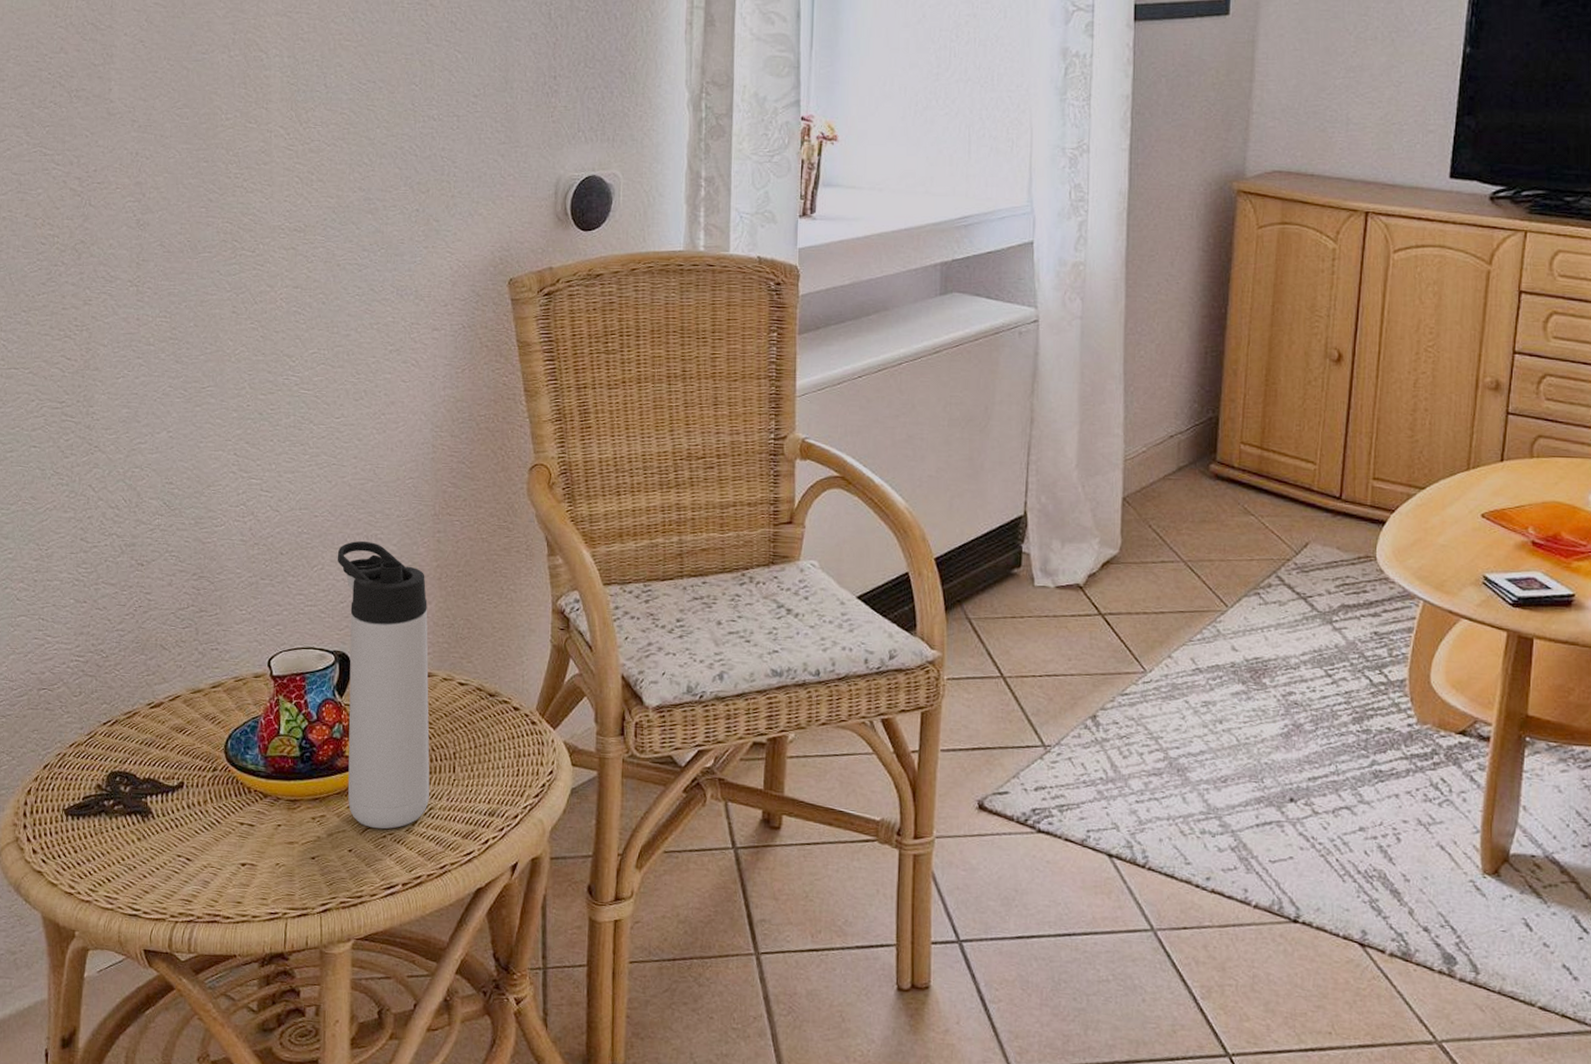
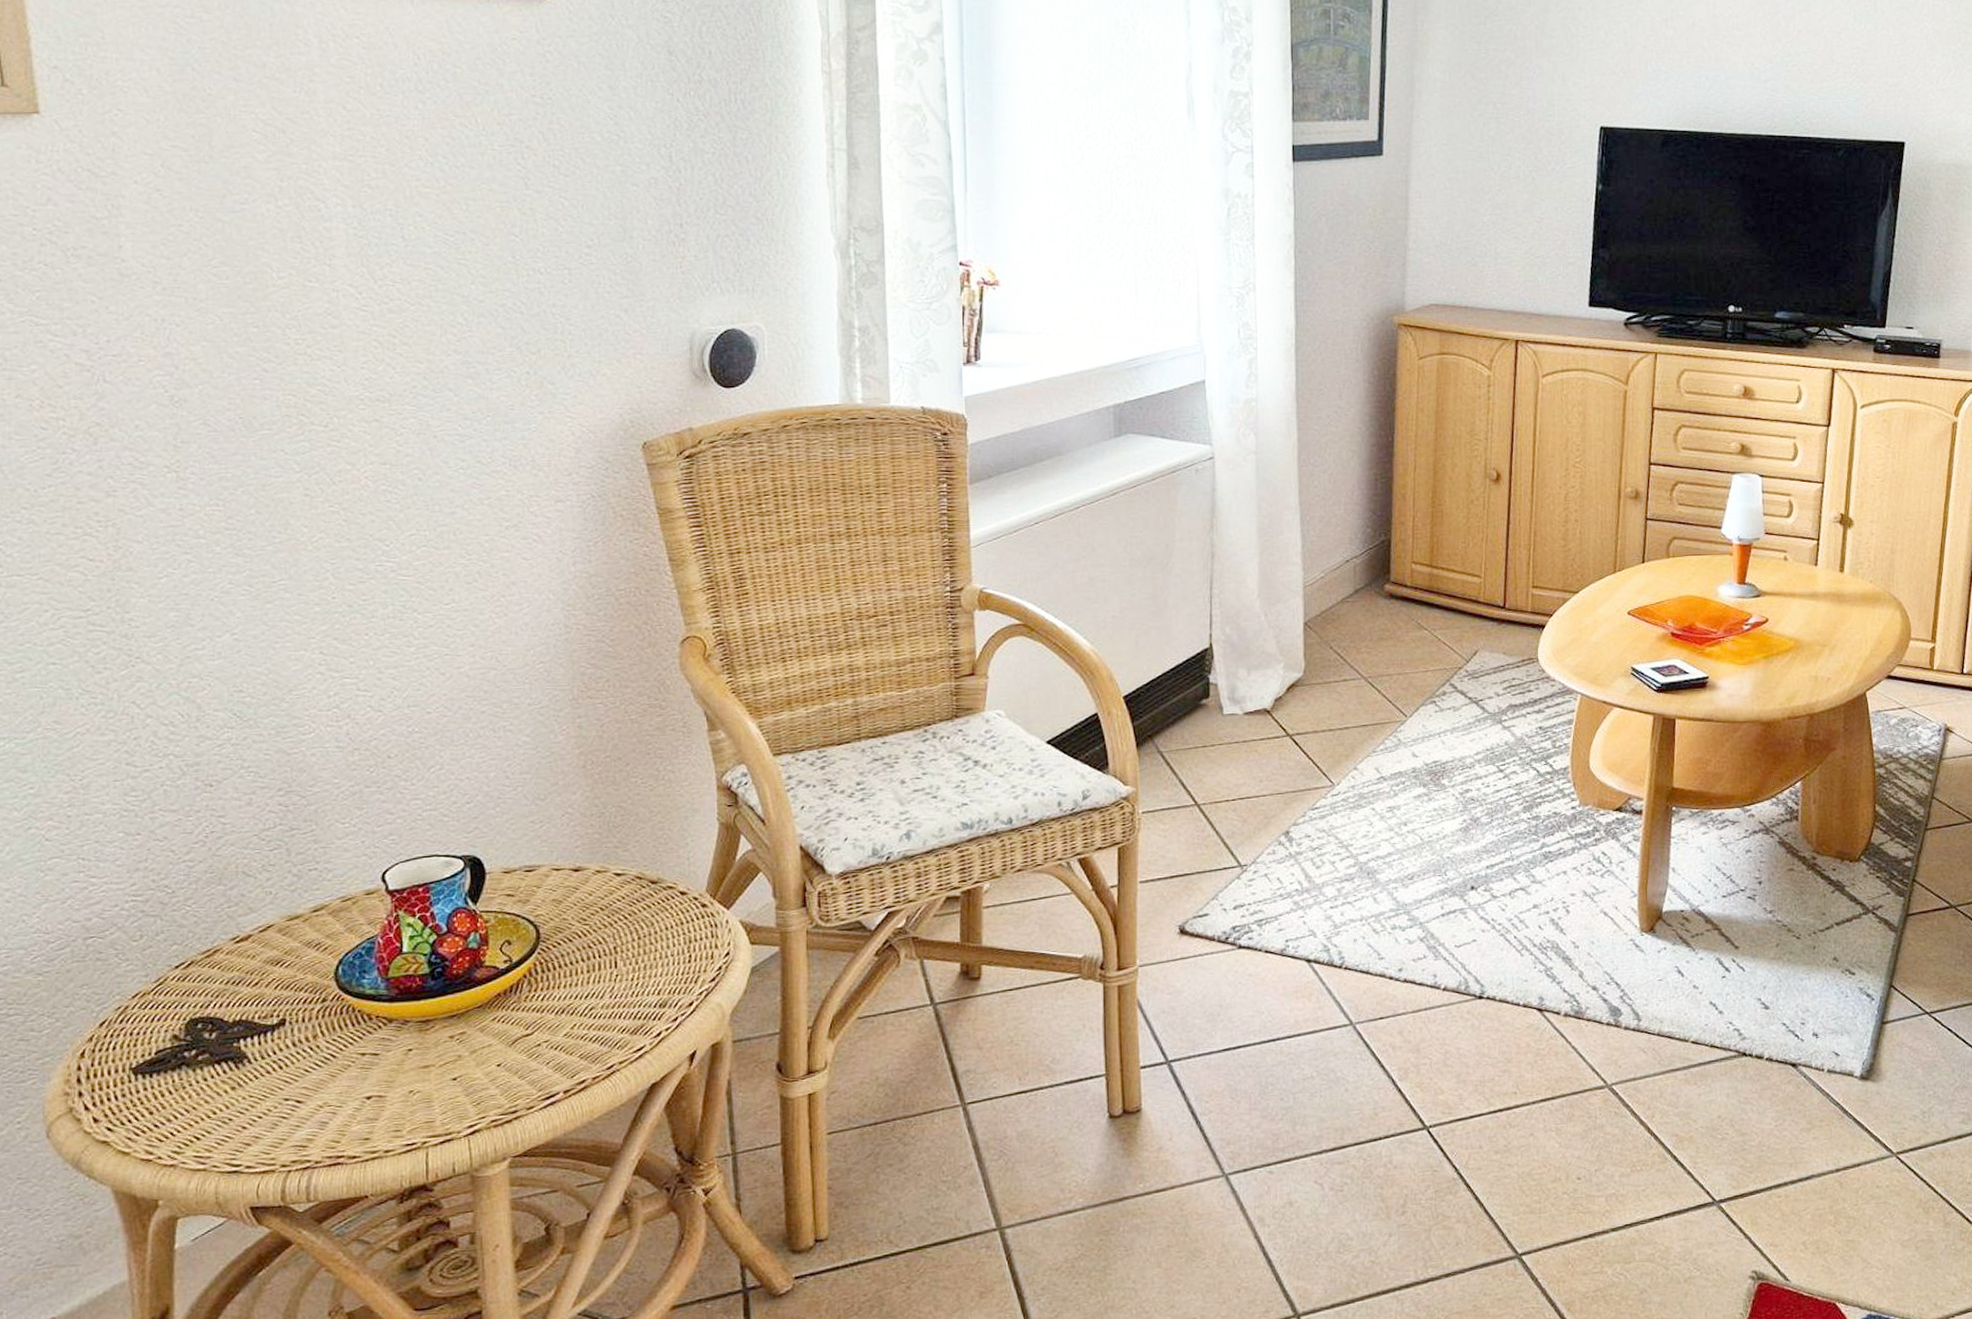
thermos bottle: present [337,540,430,829] -> none [458,734,589,1038]

